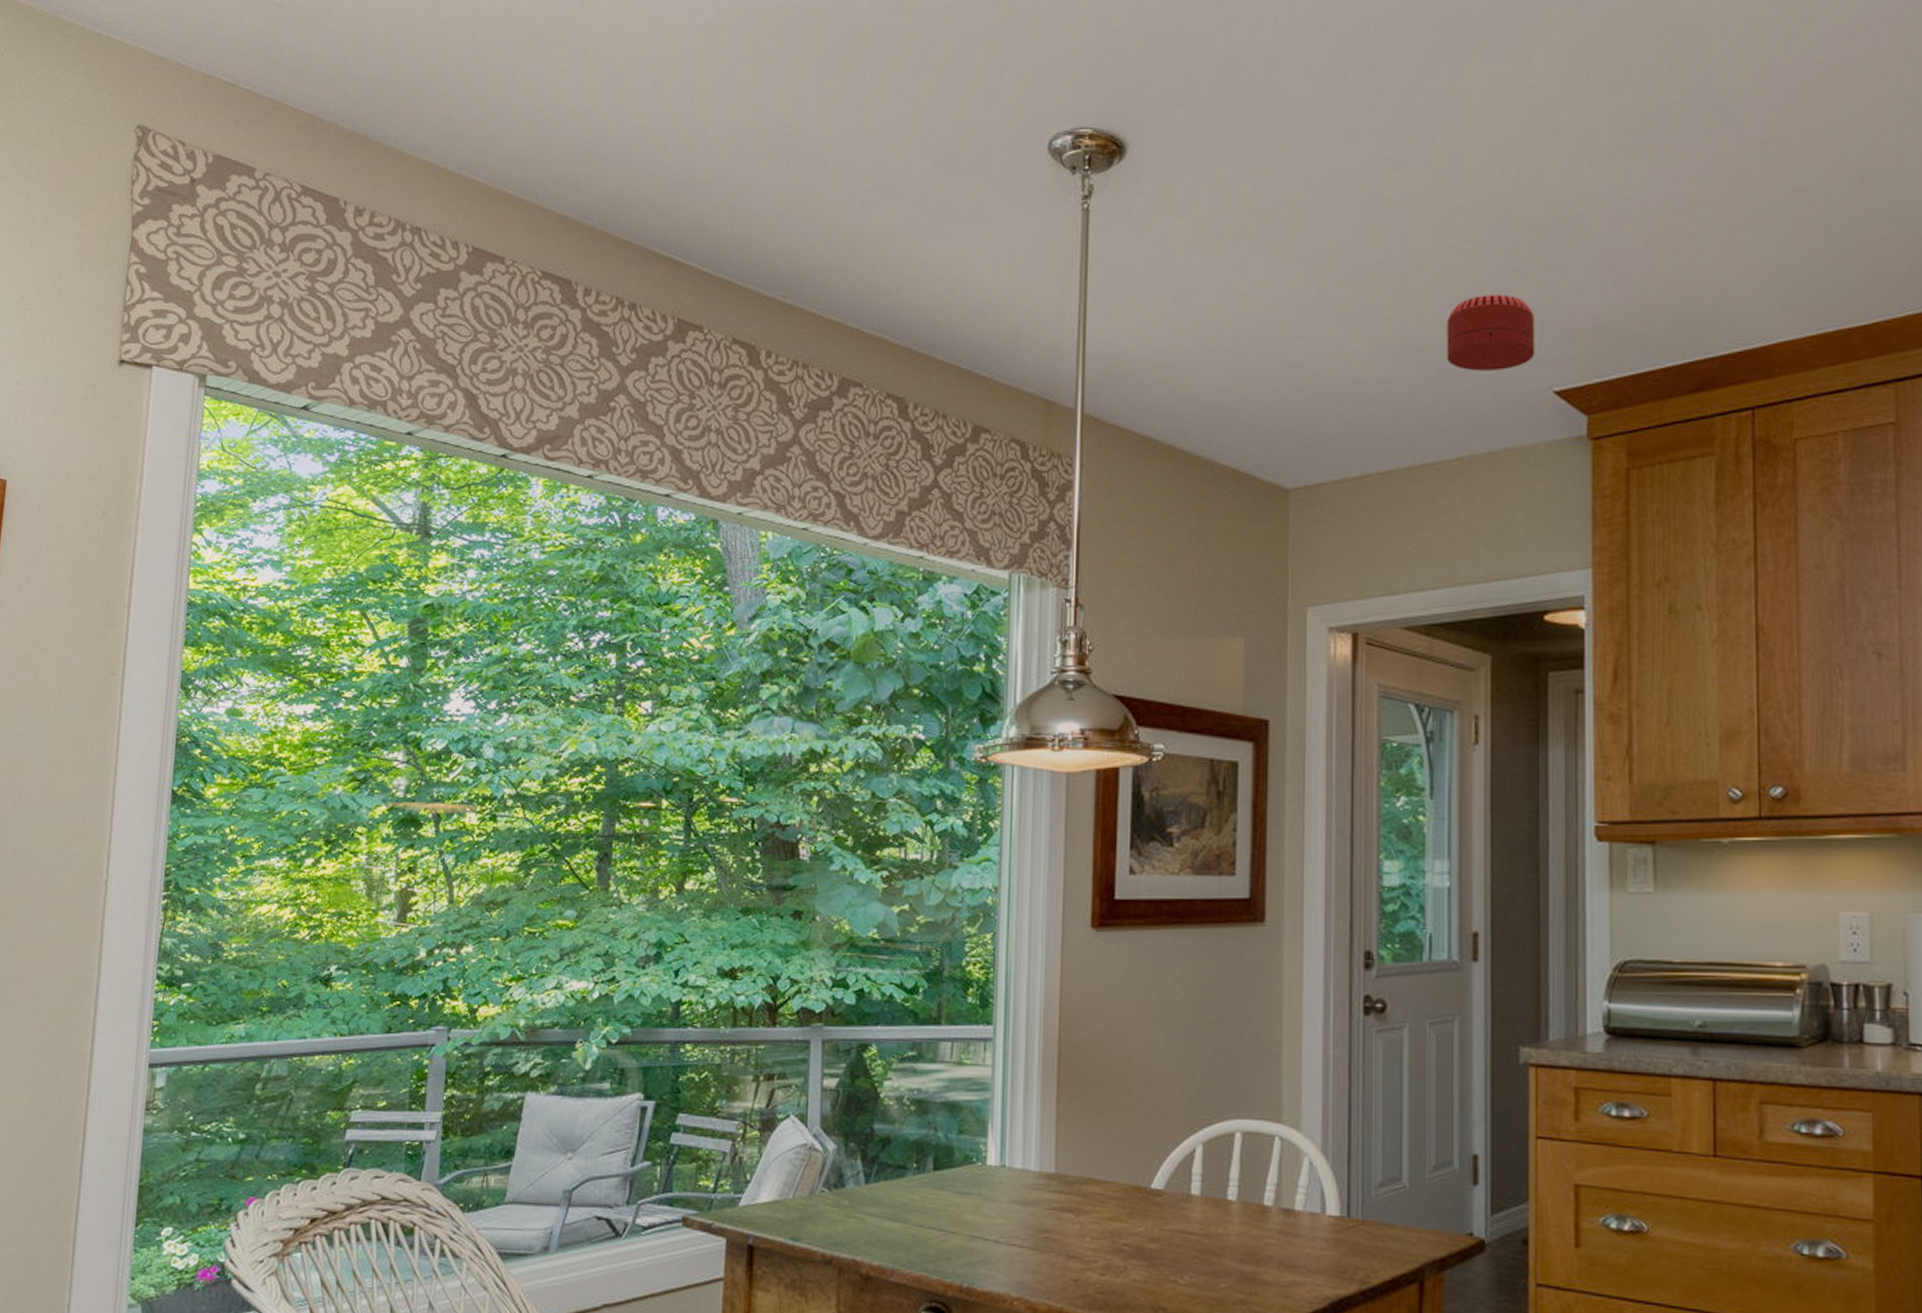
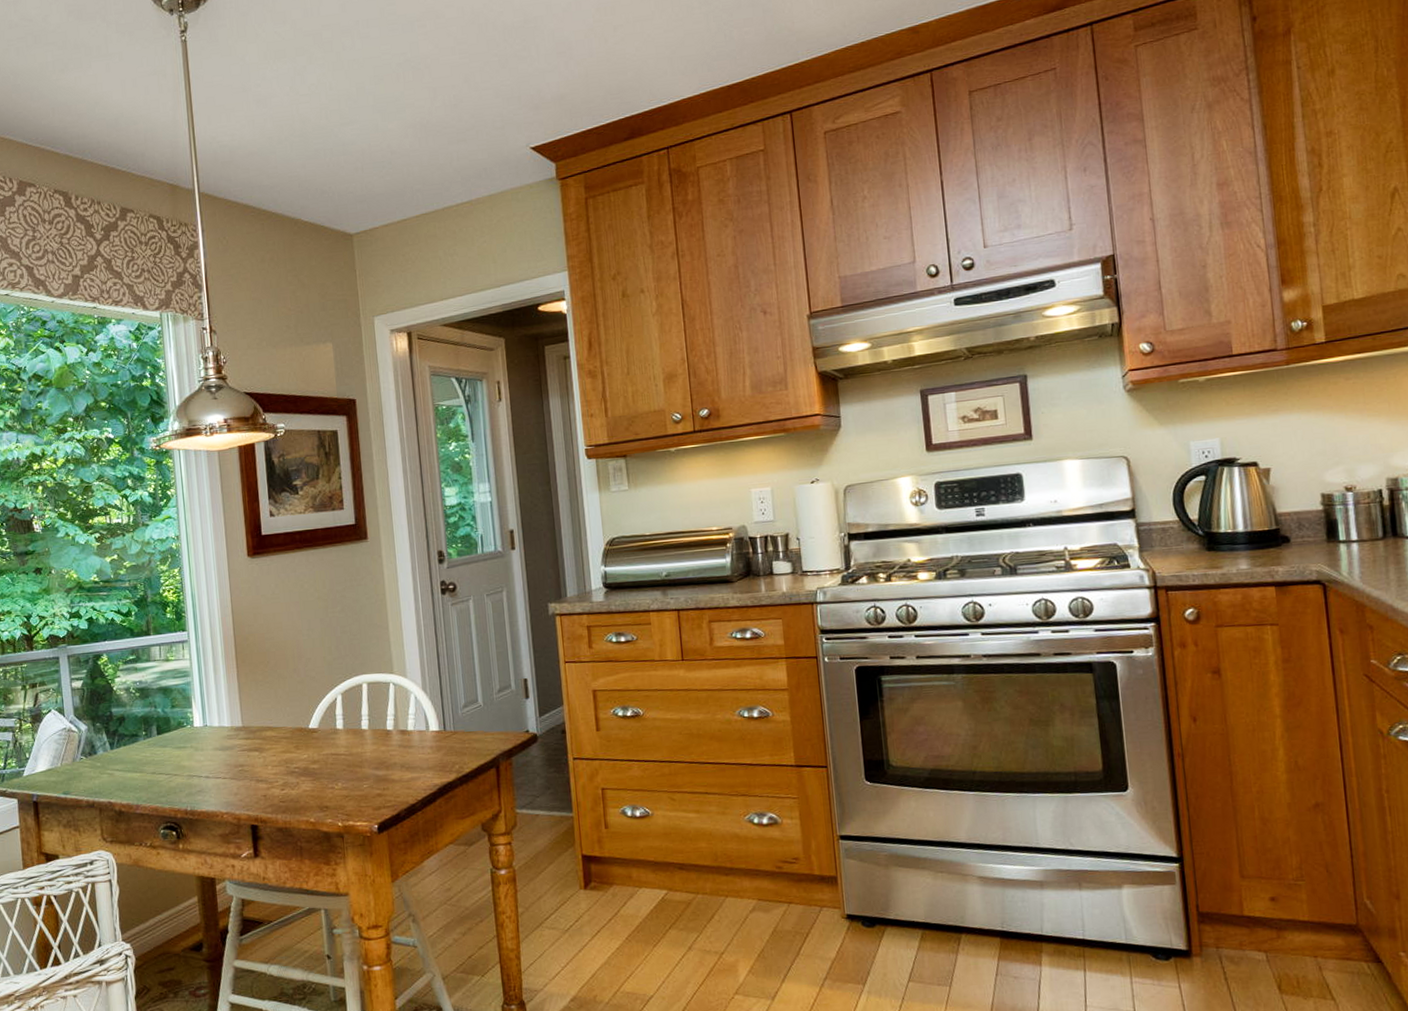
smoke detector: present [1446,294,1535,371] -> none [451,80,515,138]

